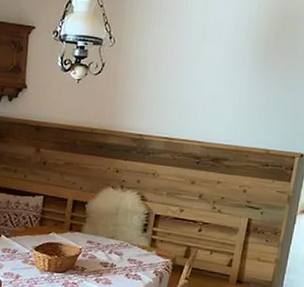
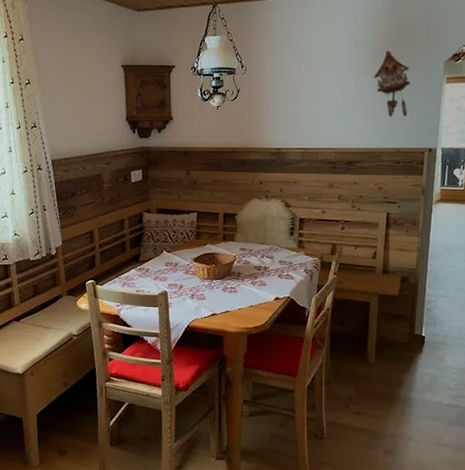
cuckoo clock: none [251,41,292,116] -> present [373,50,411,118]

